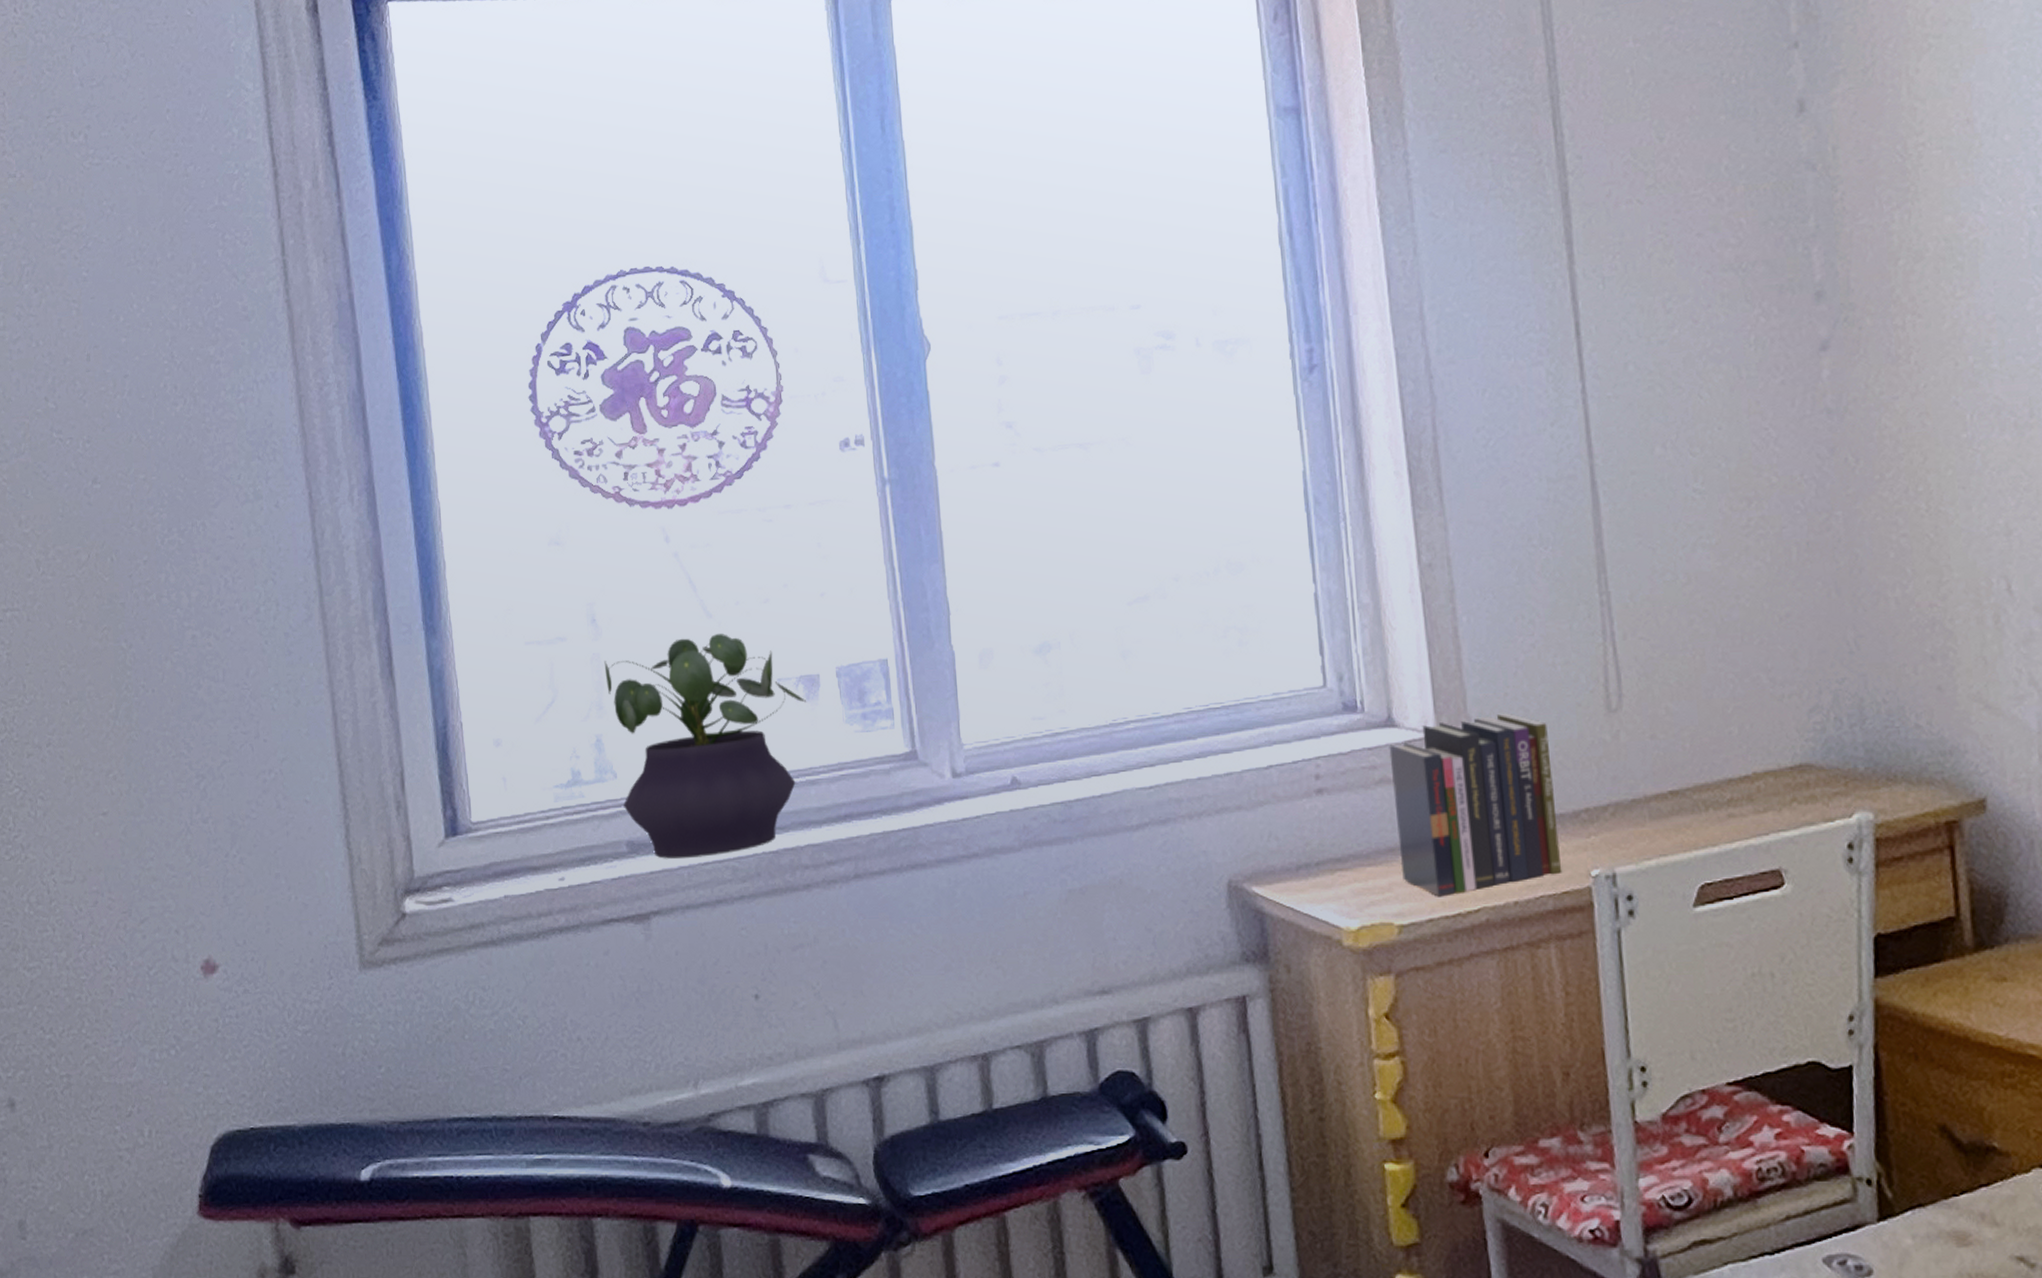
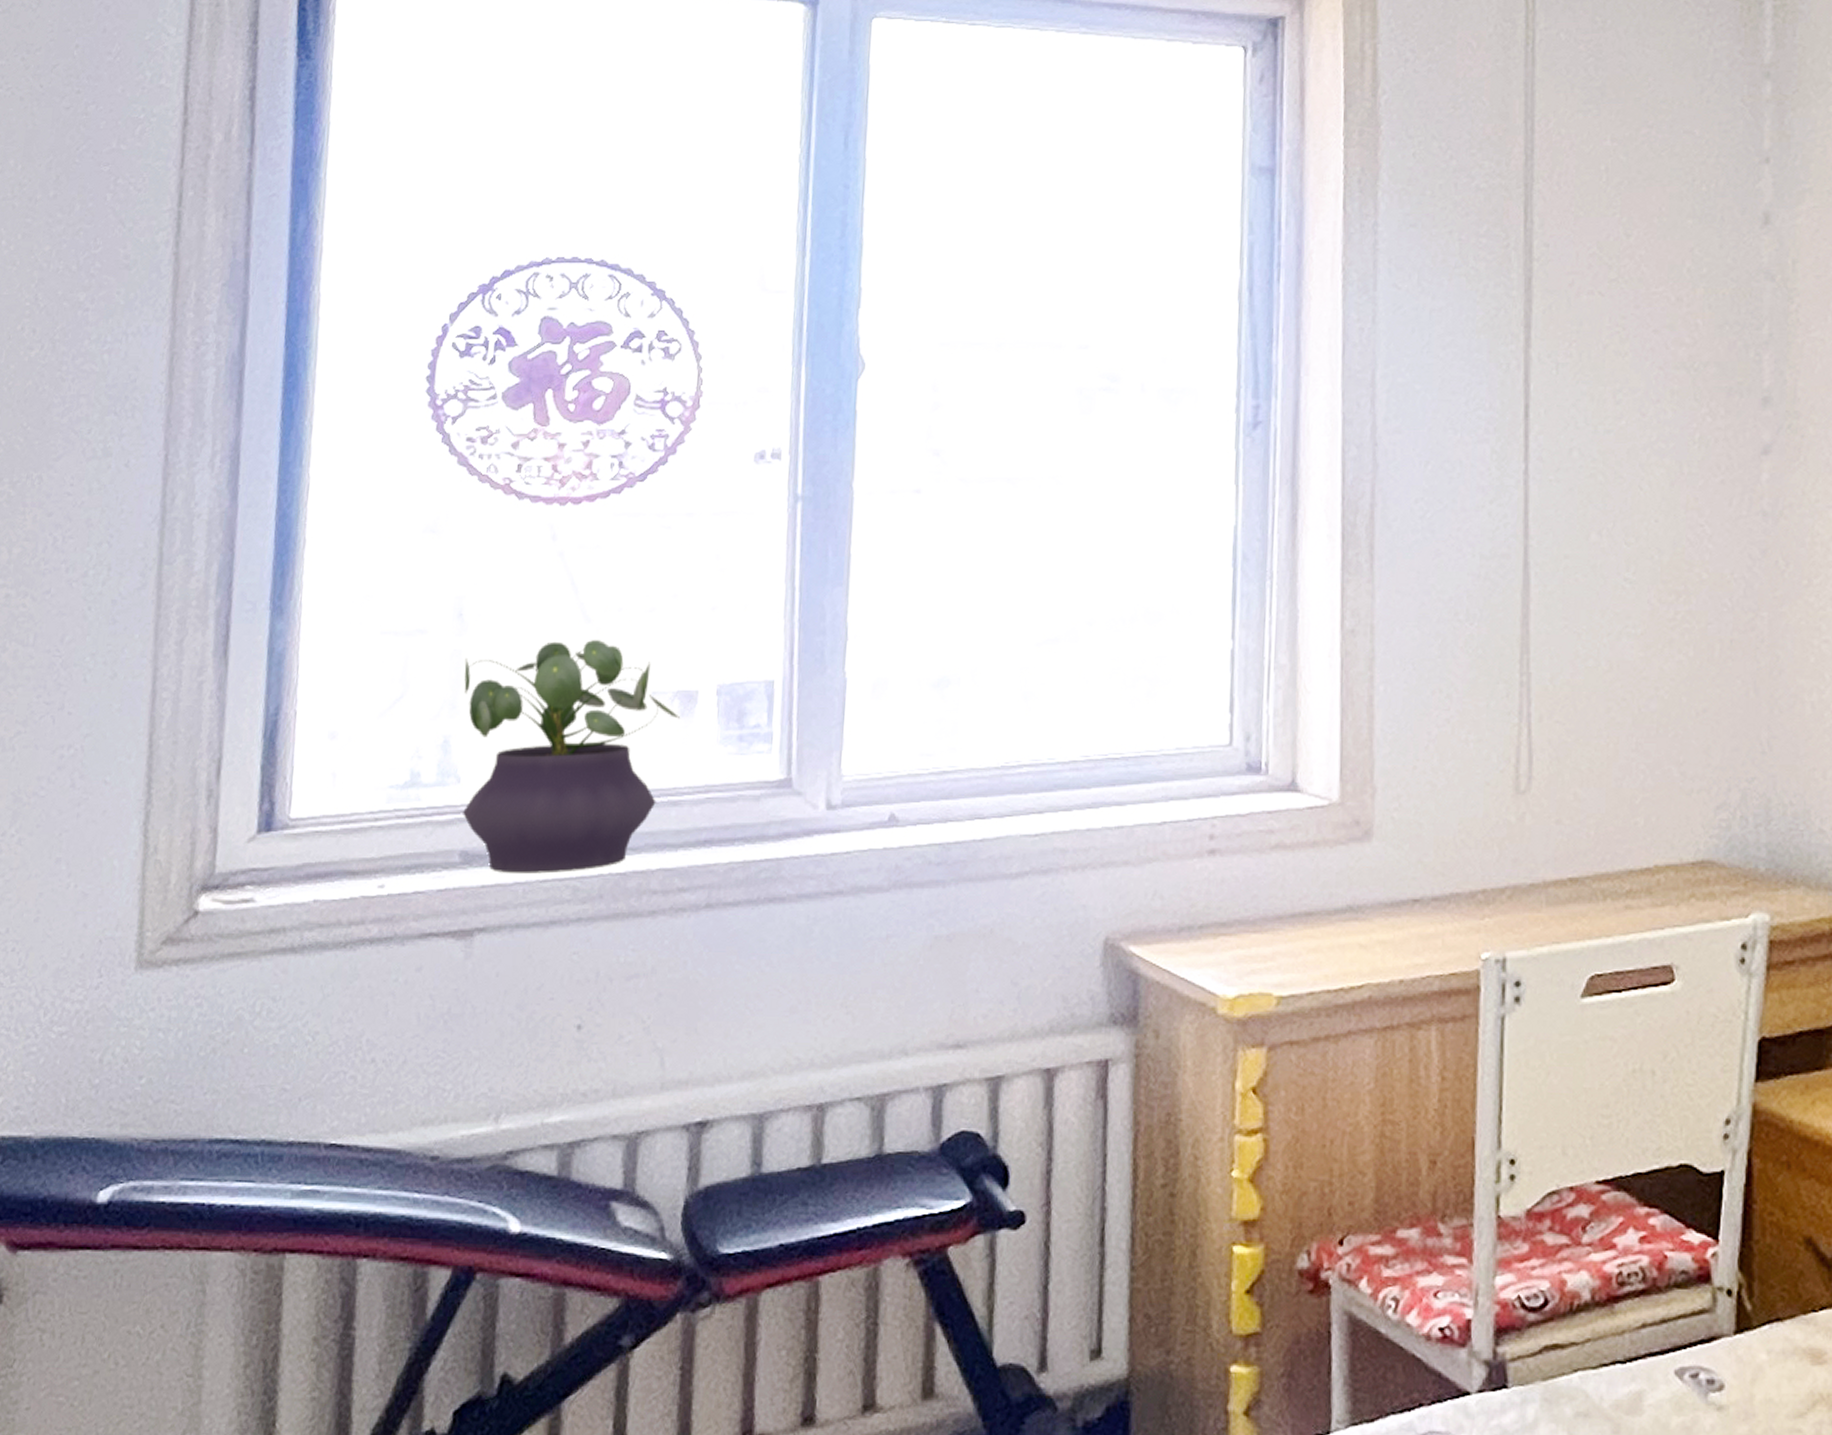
books: present [1389,713,1561,897] -> none [1287,786,1453,970]

